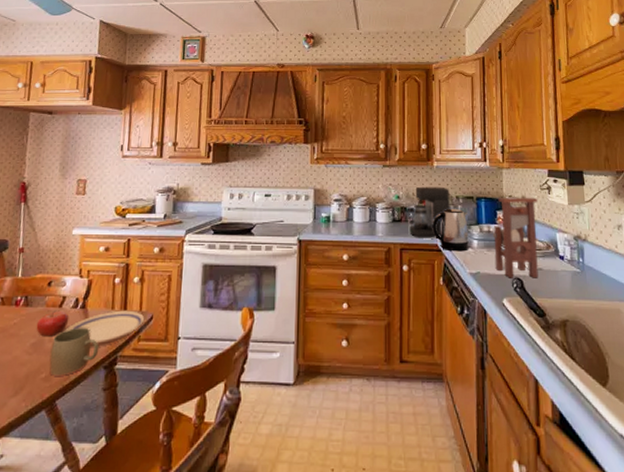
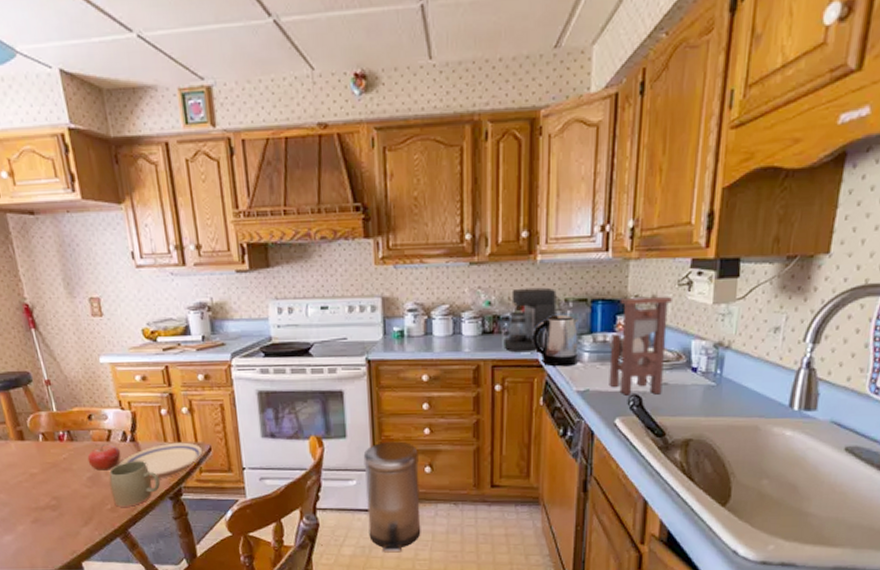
pedal bin: none [287,315,337,432] -> present [363,441,421,553]

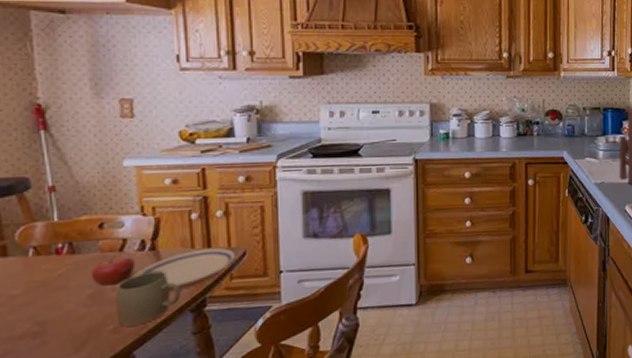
pedal bin: present [363,441,421,553] -> none [407,234,461,347]
coffee maker: present [502,287,557,353] -> none [533,98,577,152]
kettle: present [532,314,580,367] -> none [558,119,595,163]

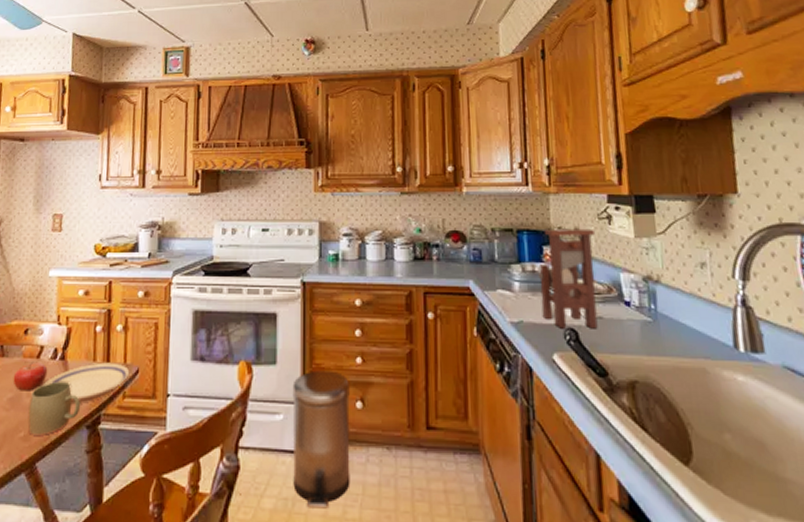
pedal bin: none [407,234,461,347] -> present [292,370,350,509]

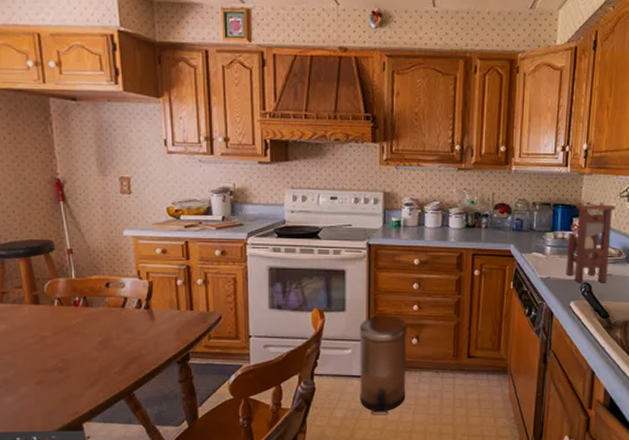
fruit: present [13,361,48,391] -> none [100,310,134,335]
mug: present [27,381,81,435] -> none [119,326,170,370]
plate: present [42,362,130,403] -> none [130,311,213,344]

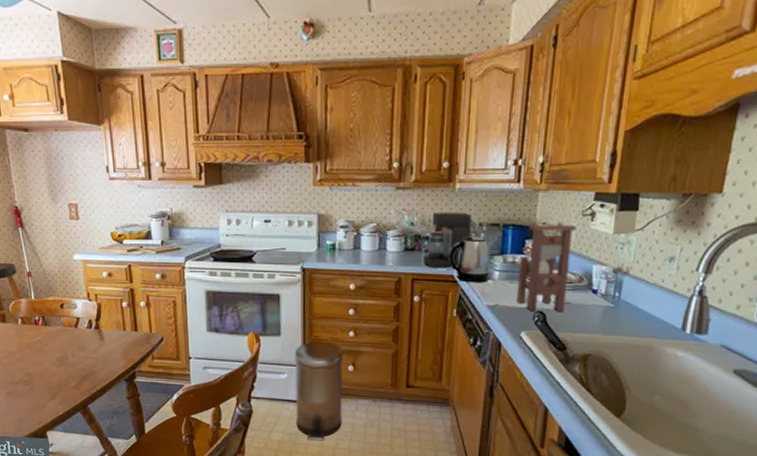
coffee maker: none [482,191,527,245] -> present [422,212,472,269]
kettle: none [506,214,544,258] -> present [448,236,492,283]

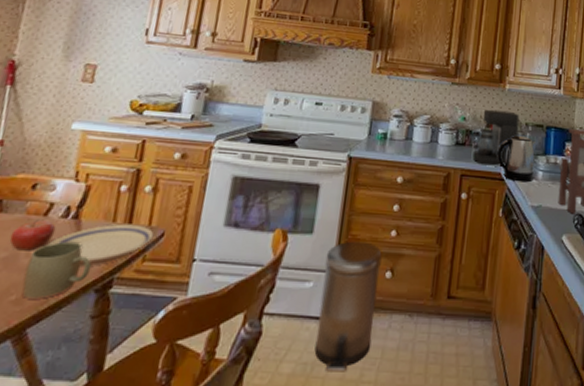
fruit: none [57,330,86,353] -> present [9,219,56,251]
mug: none [74,345,118,386] -> present [21,241,92,299]
plate: none [83,331,156,363] -> present [47,224,154,266]

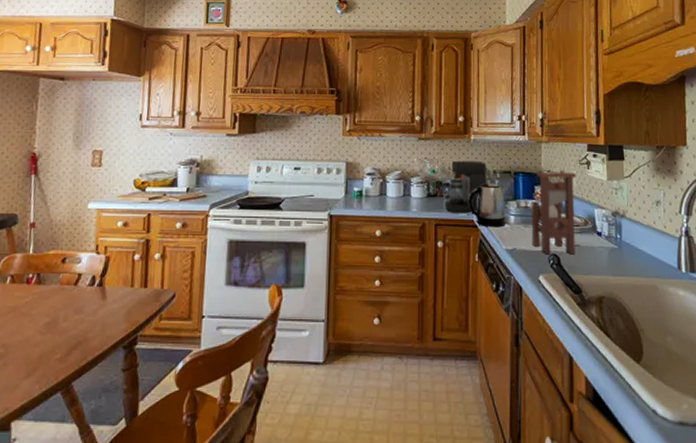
fruit: present [9,219,56,251] -> none [49,288,86,316]
mug: present [21,241,92,299] -> none [63,306,118,357]
plate: present [47,224,154,266] -> none [80,288,167,326]
pedal bin: present [314,241,382,372] -> none [316,292,369,411]

